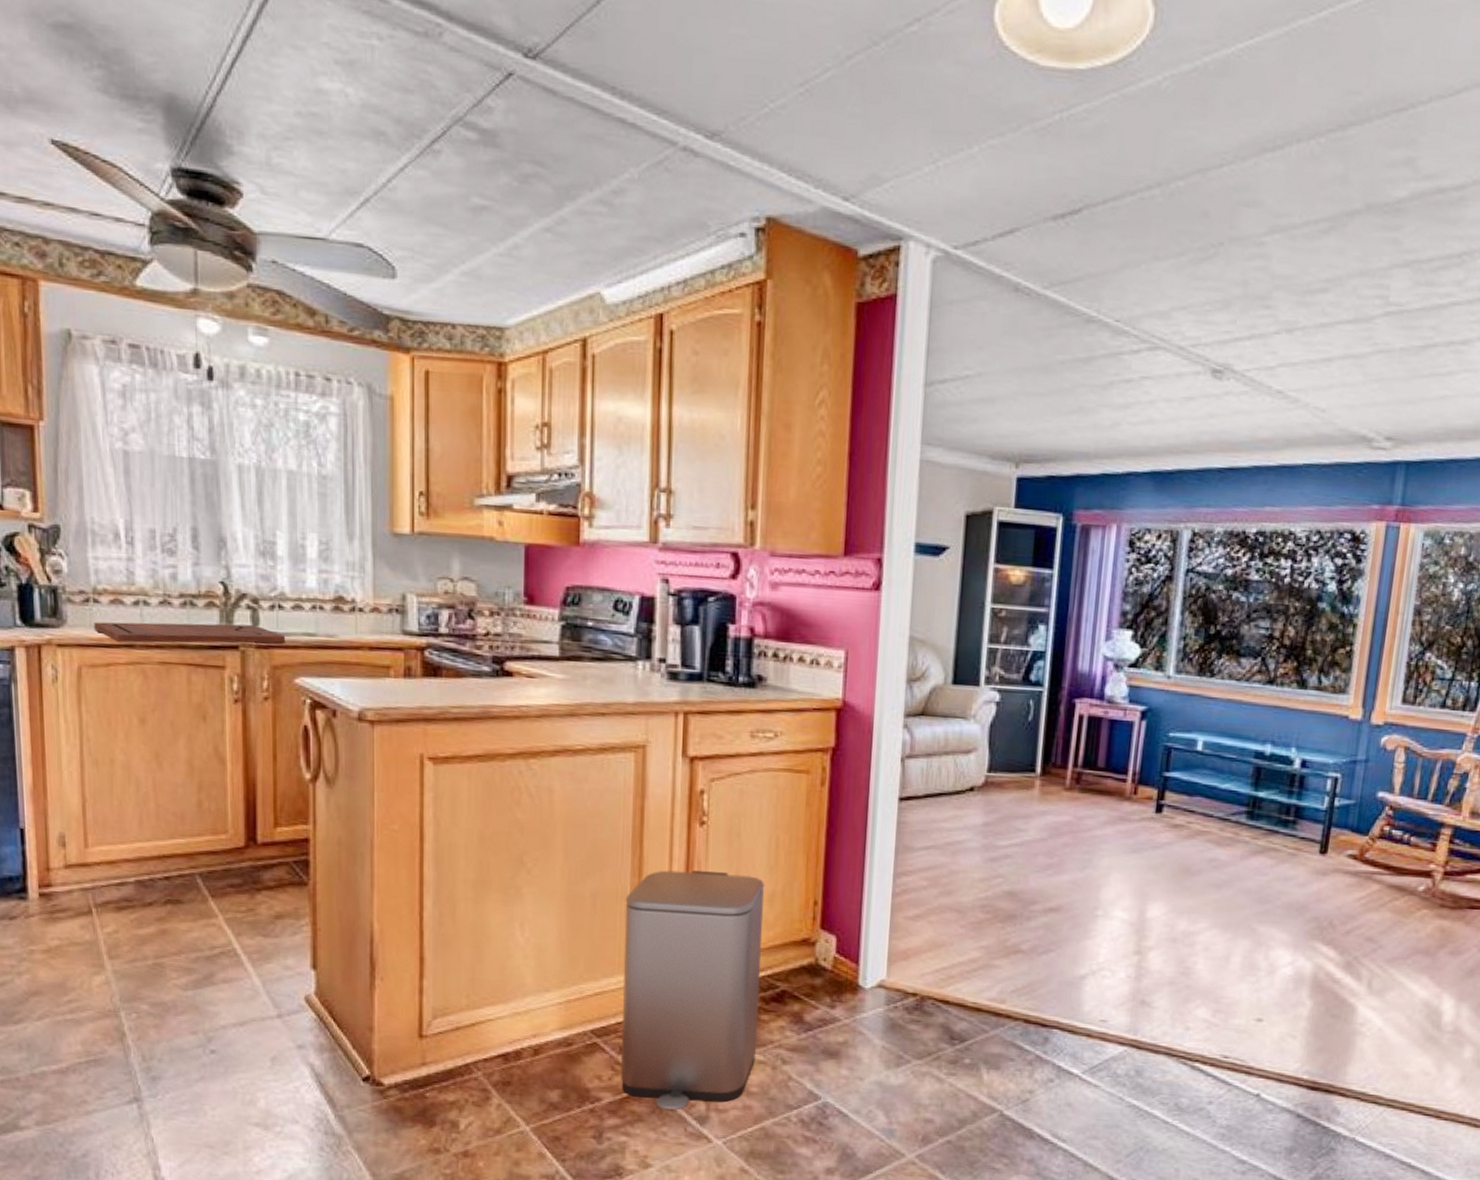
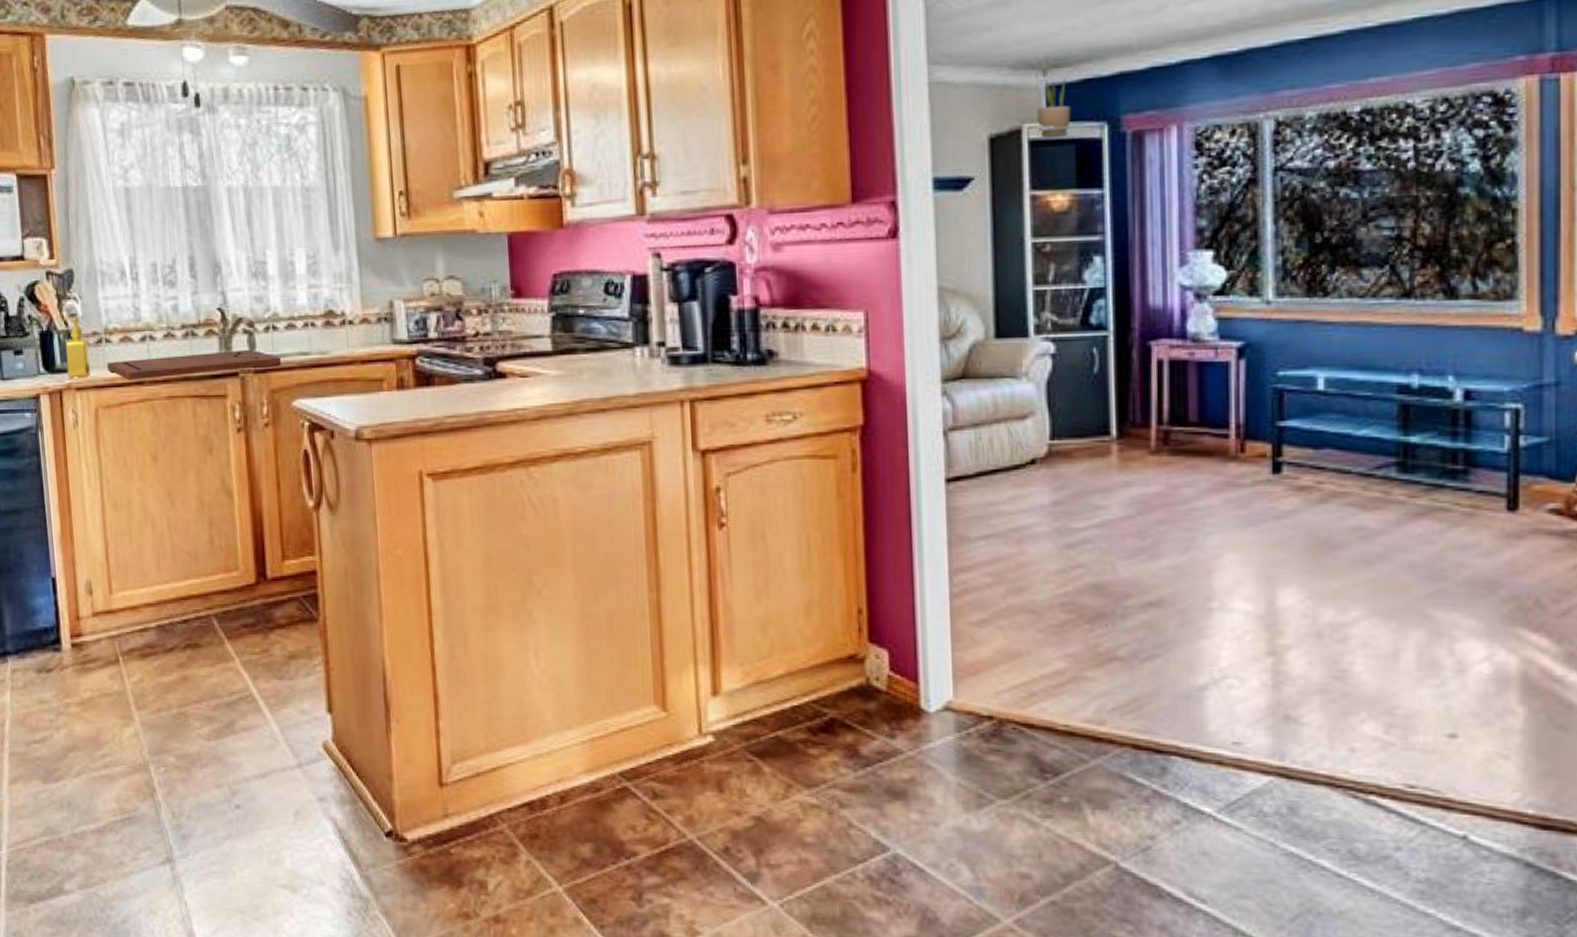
soap dispenser: none [46,572,75,636] -> present [64,316,91,380]
pedal bin: present [621,870,765,1111] -> none [644,581,808,867]
potted plant: none [1006,471,1035,523] -> present [1037,76,1071,139]

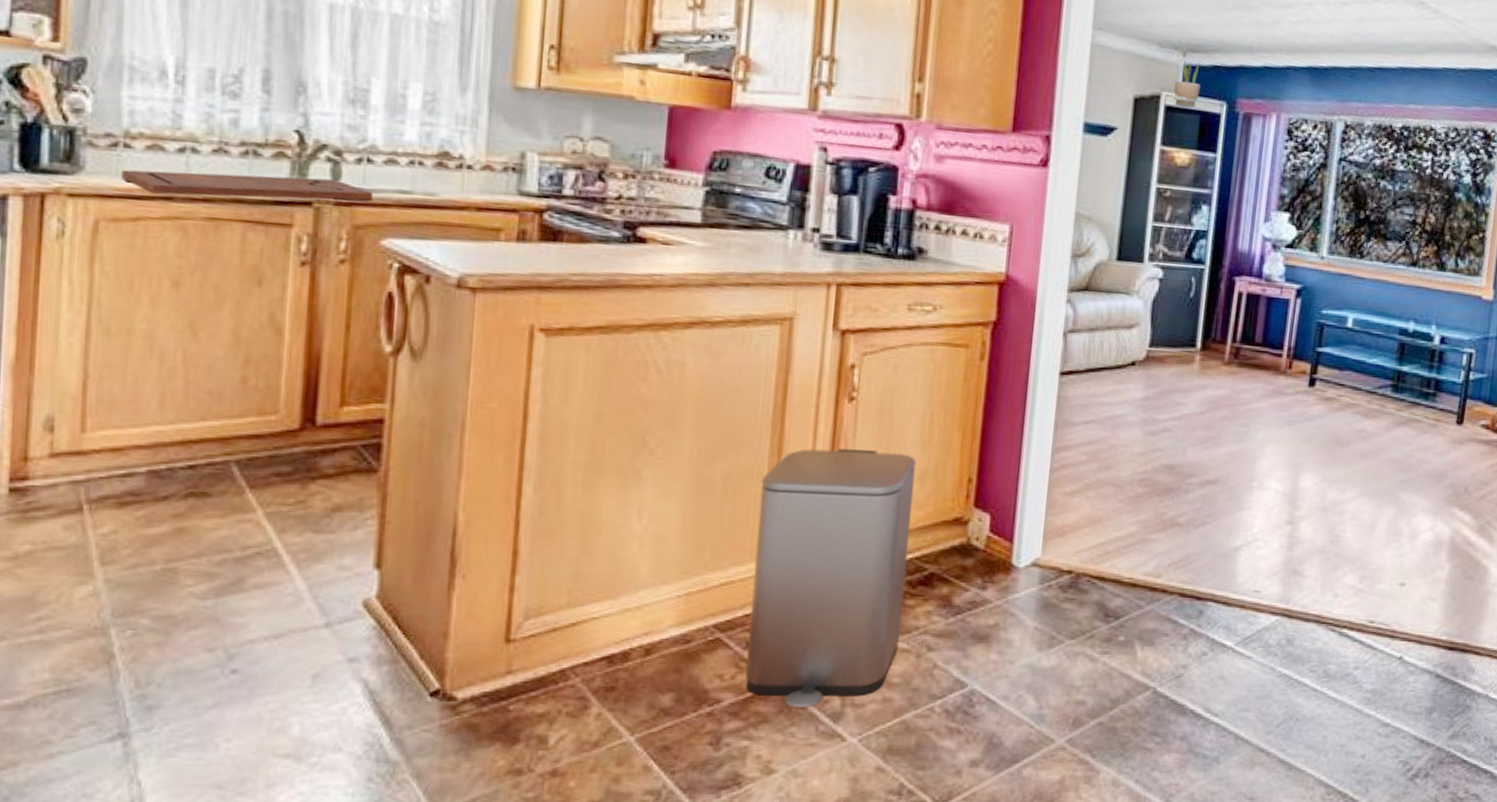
soap dispenser: present [64,316,91,380] -> none [57,111,97,184]
pedal bin: none [644,581,808,867] -> present [746,449,917,708]

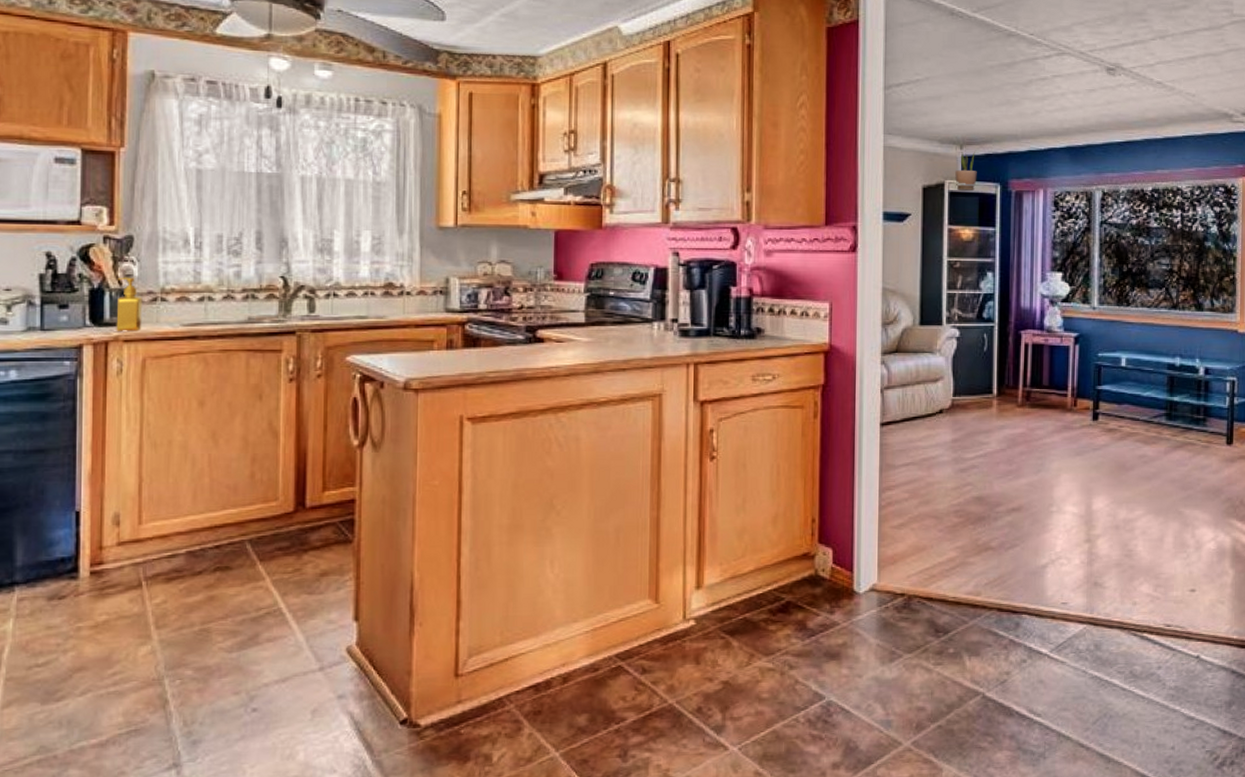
soap dispenser: none [57,111,97,184] -> present [116,277,143,333]
cutting board: present [121,169,374,201] -> none [160,311,339,335]
pedal bin: present [746,449,917,708] -> none [644,500,769,723]

